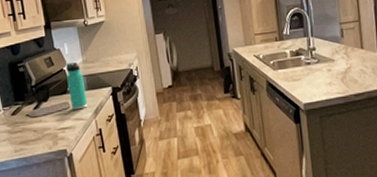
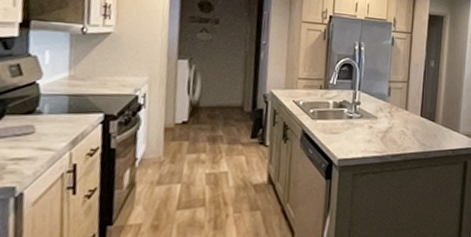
thermos bottle: present [66,62,88,110] -> none [36,76,66,137]

